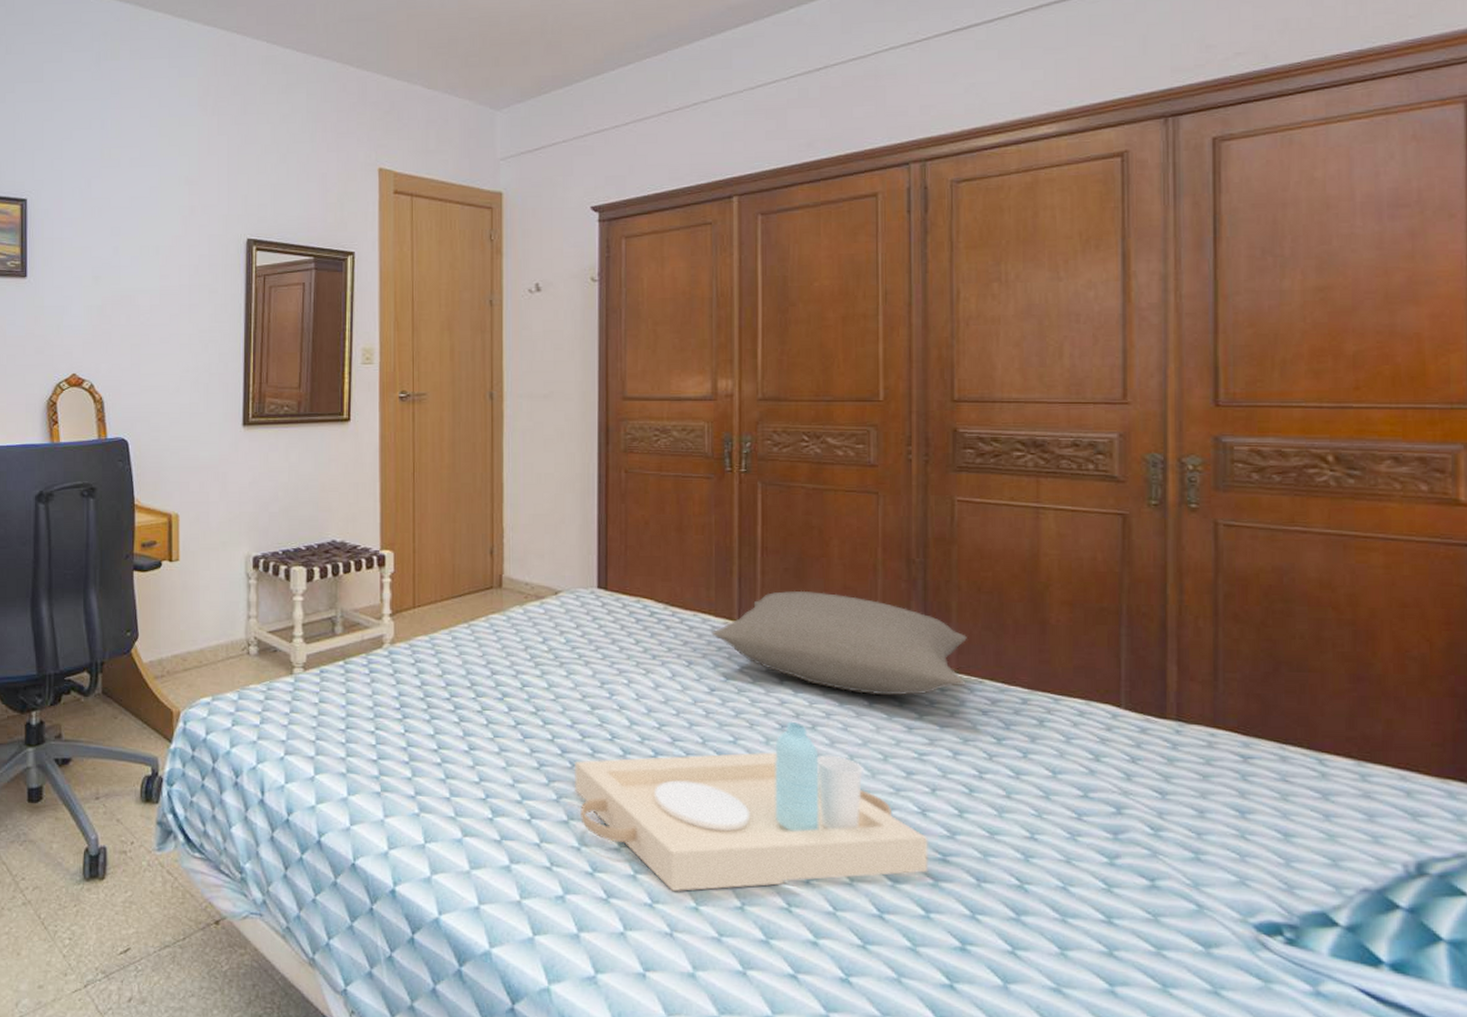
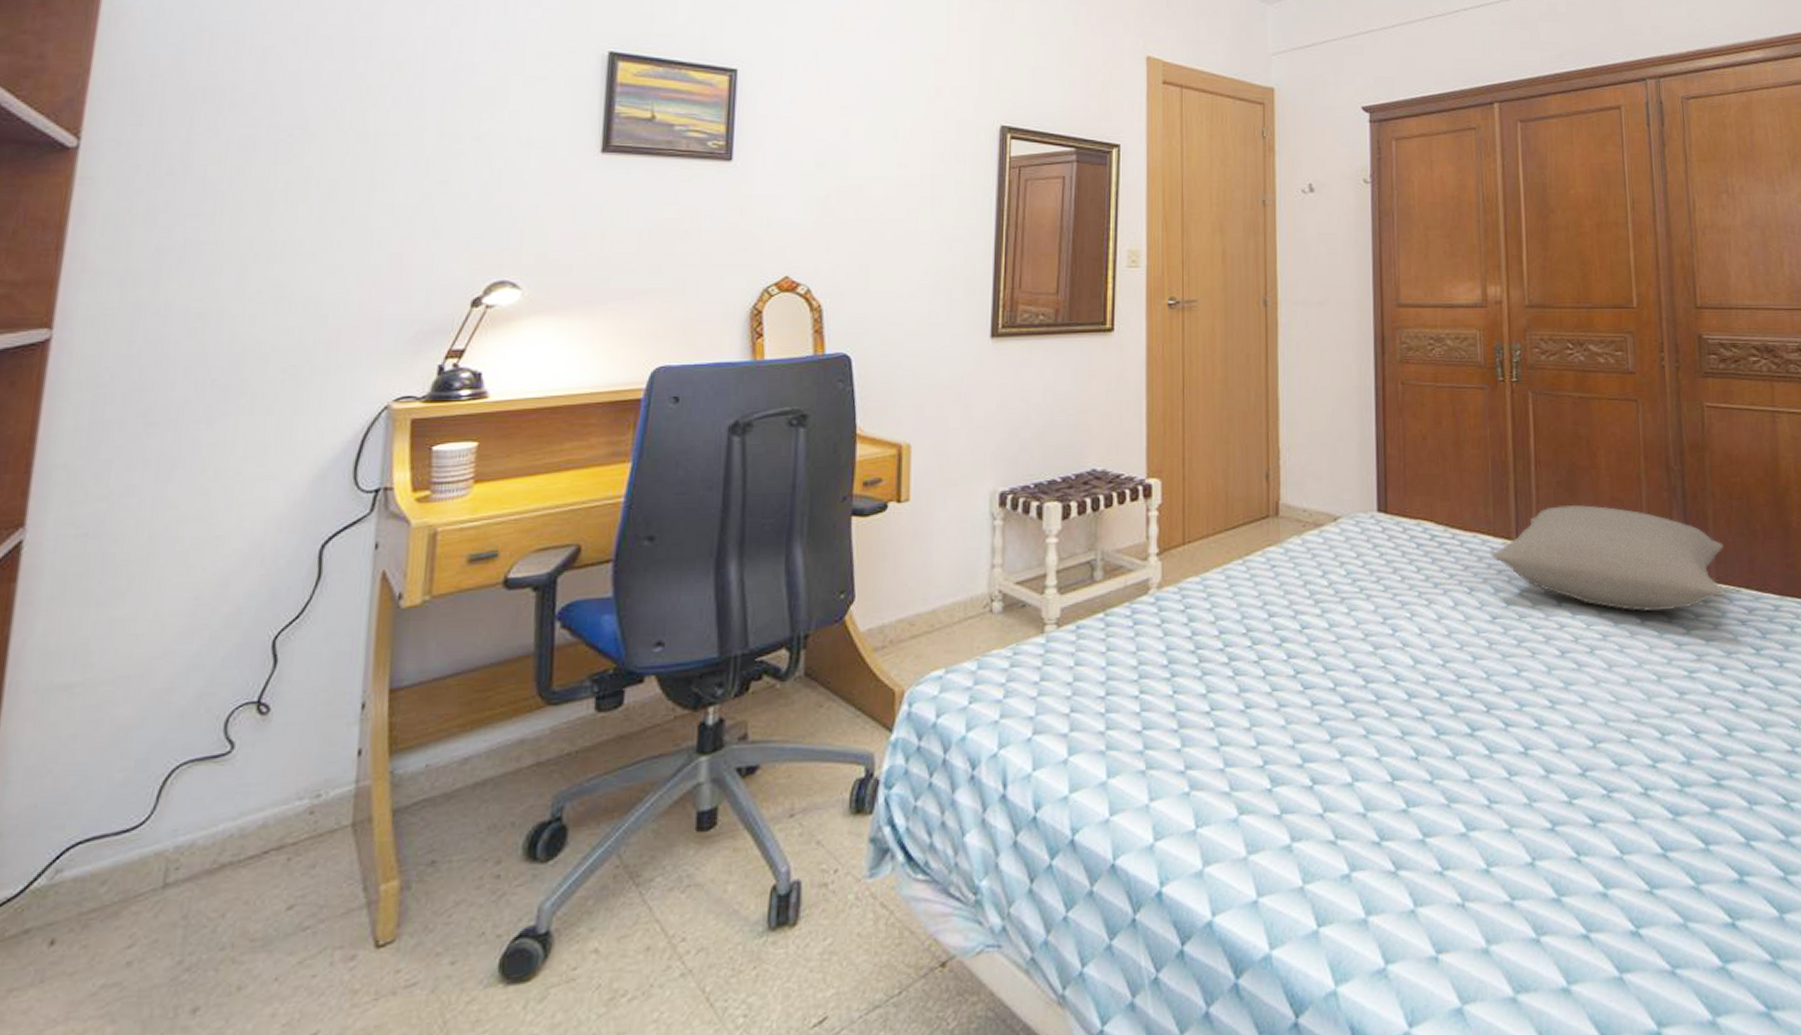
serving tray: present [573,721,928,892] -> none [1357,646,1705,854]

